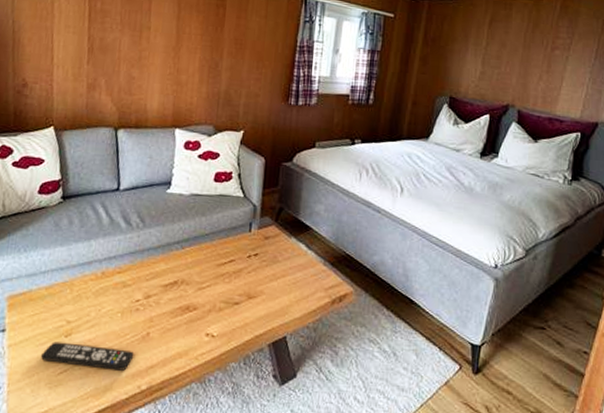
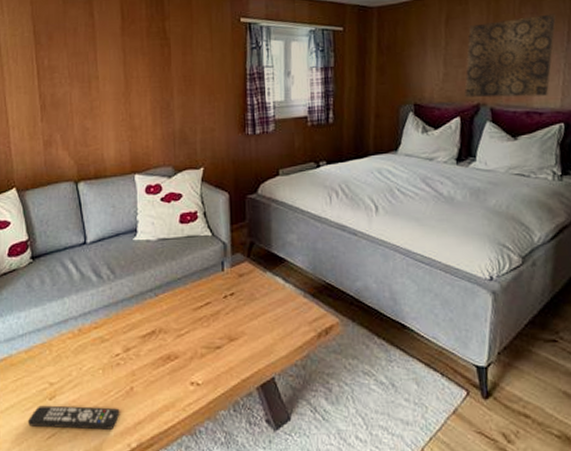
wall art: none [497,30,589,106] -> present [464,13,557,98]

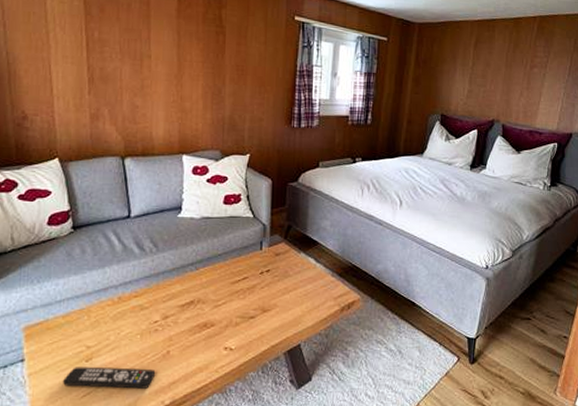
wall art: present [464,13,557,98] -> none [483,49,563,119]

